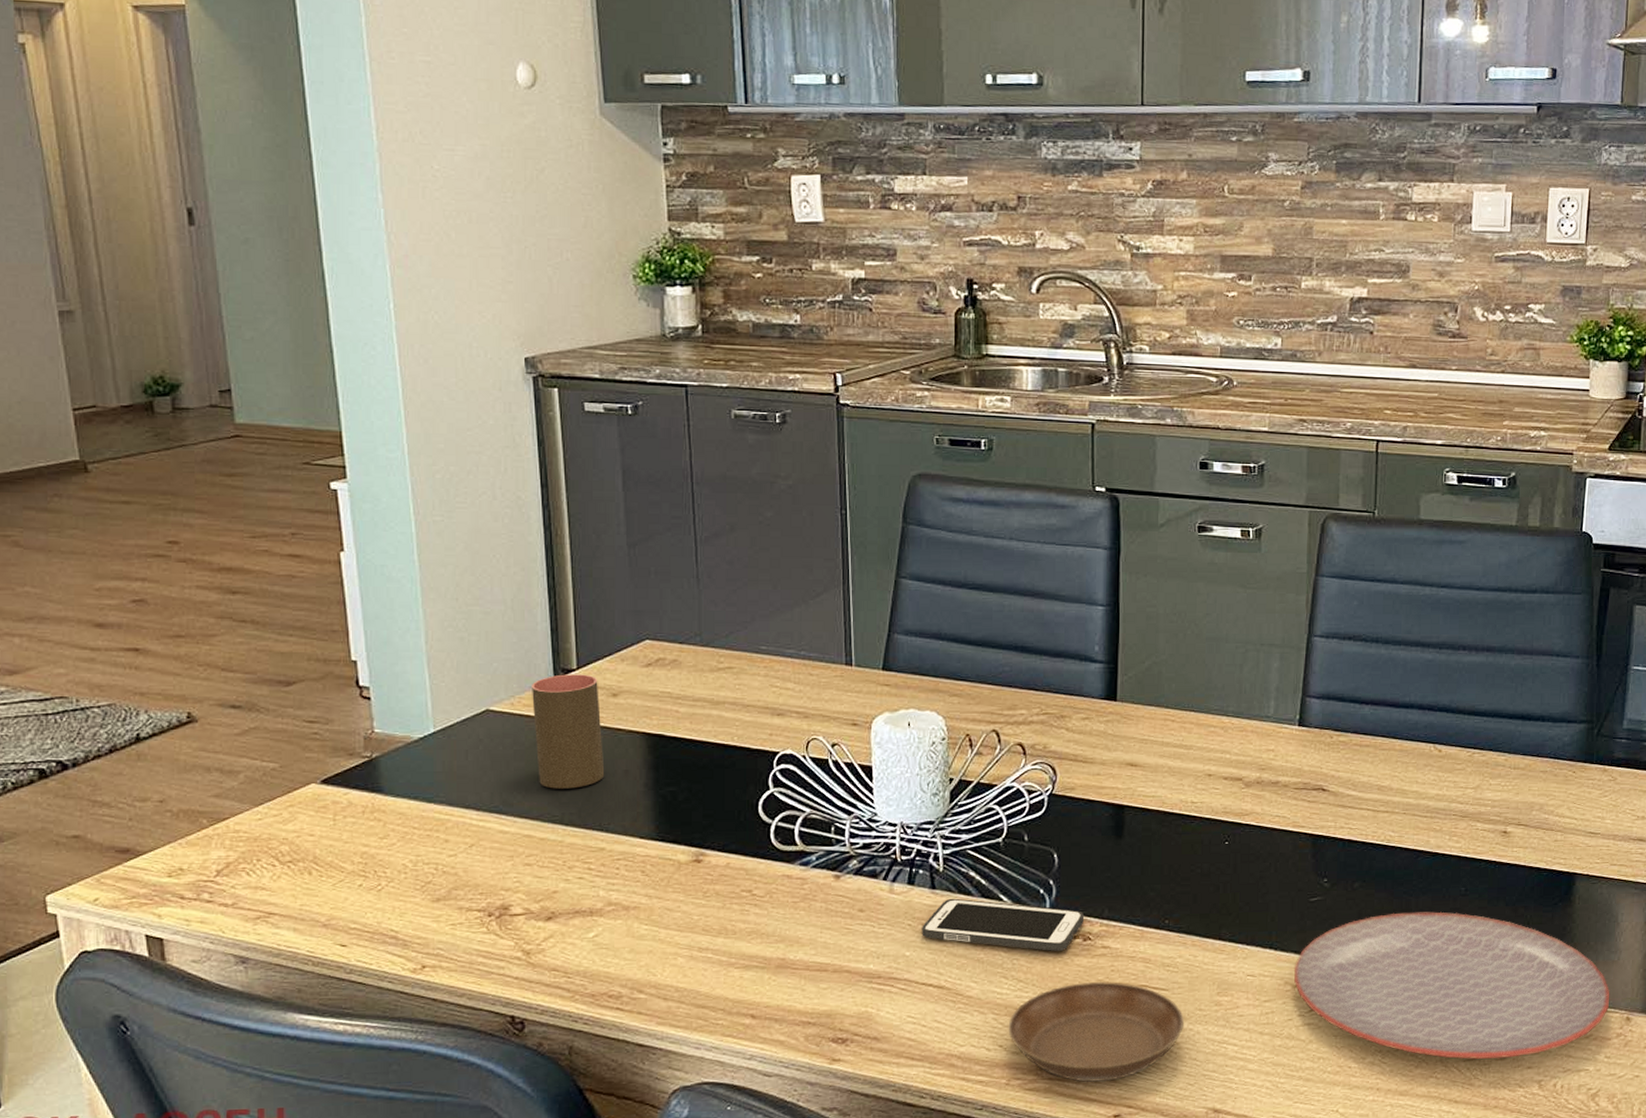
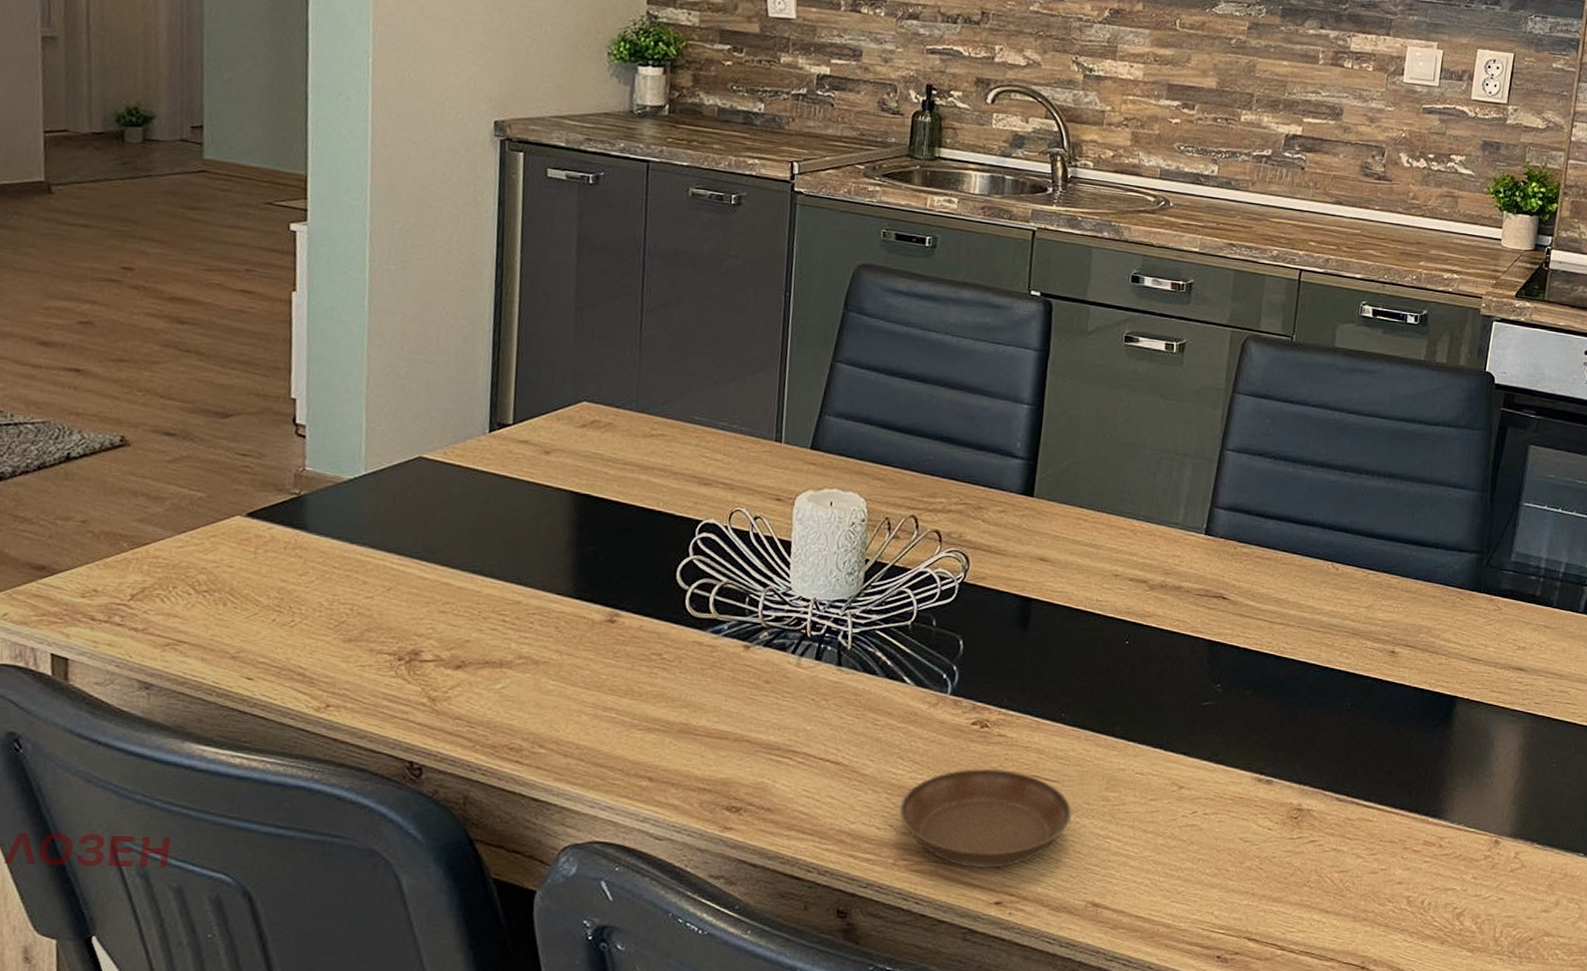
cup: present [532,674,605,789] -> none [463,428,532,541]
cell phone: present [922,898,1085,951] -> none [824,676,984,736]
plate: present [1294,911,1610,1059] -> none [1181,722,1482,873]

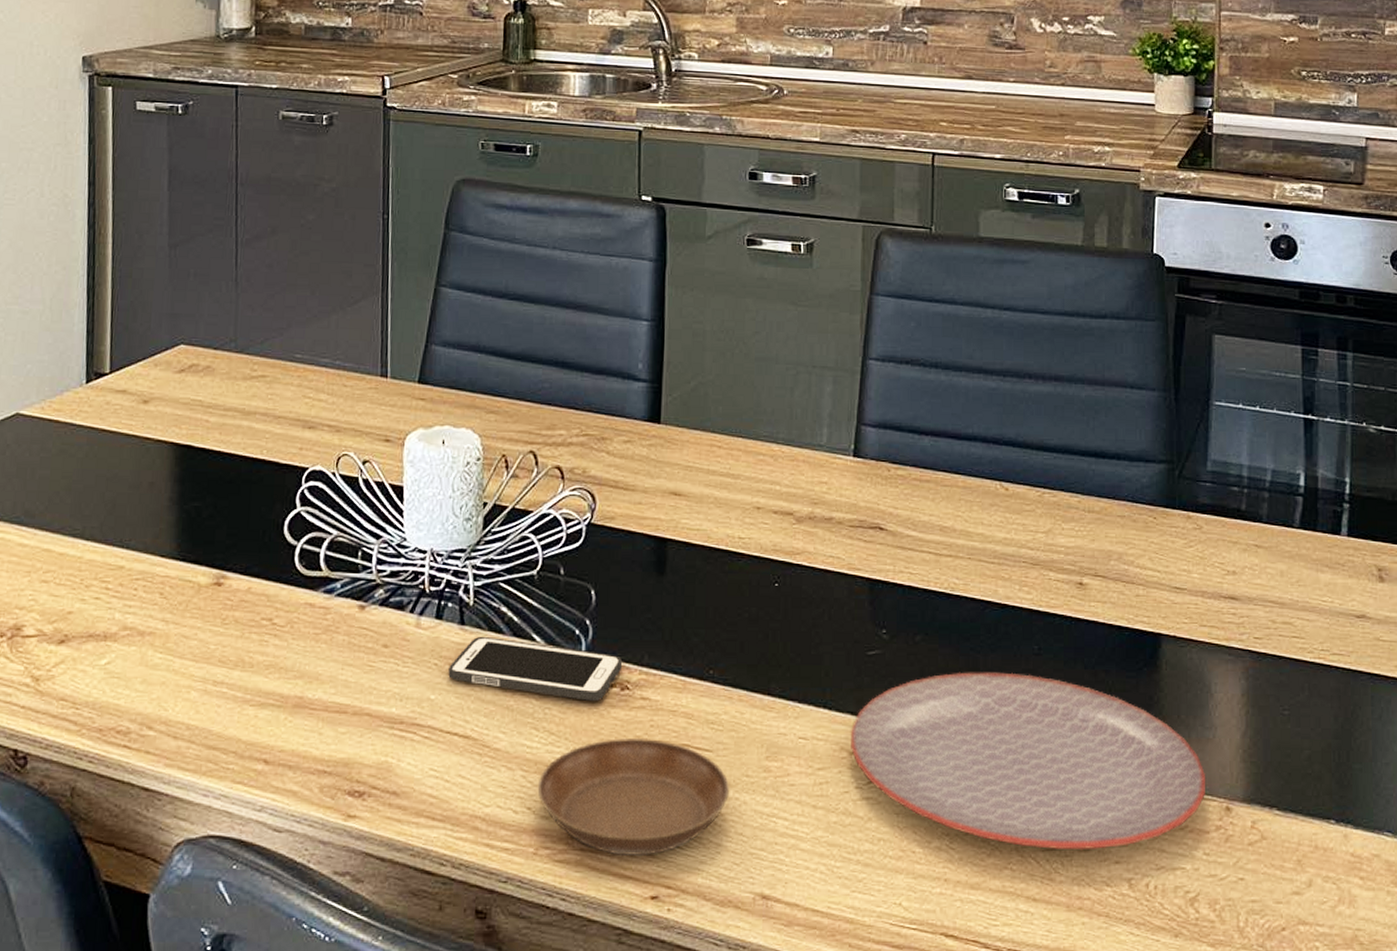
cell phone: none [824,676,984,736] -> present [448,636,623,701]
plate: none [1181,722,1482,873] -> present [851,672,1206,851]

